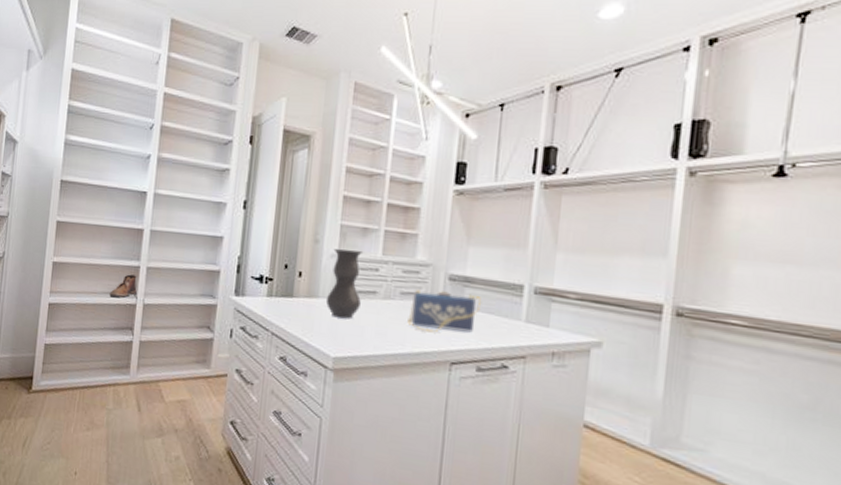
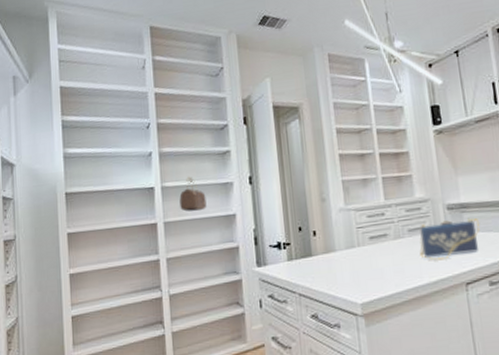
boot: present [109,274,137,298] -> none [133,268,161,296]
handbag: none [169,187,197,225] -> present [179,176,207,212]
vase: present [325,249,362,320] -> none [340,201,375,266]

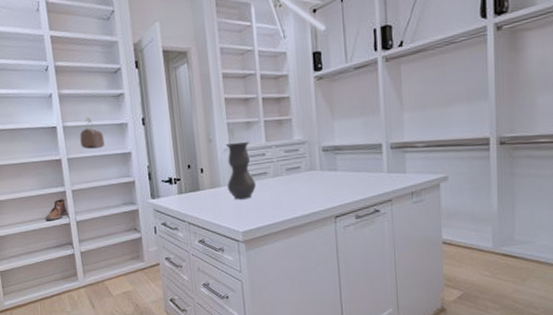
boot: none [133,268,161,296] -> present [45,199,68,222]
vase: none [340,201,375,266] -> present [225,142,256,200]
clutch bag: present [419,218,480,261] -> none [295,159,352,197]

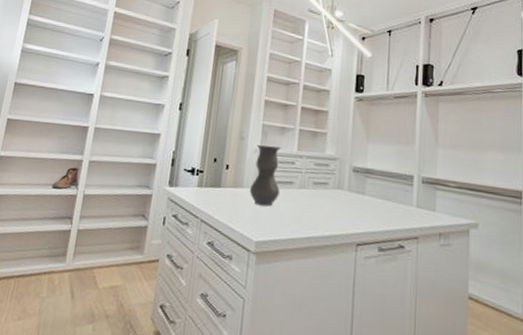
handbag: present [80,117,105,149] -> none [112,91,138,124]

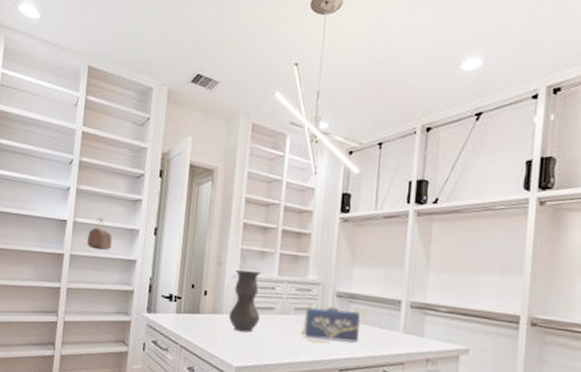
boot: present [51,167,80,190] -> none [32,294,58,317]
handbag: none [112,91,138,124] -> present [87,216,112,250]
clutch bag: none [319,180,381,218] -> present [301,306,366,344]

